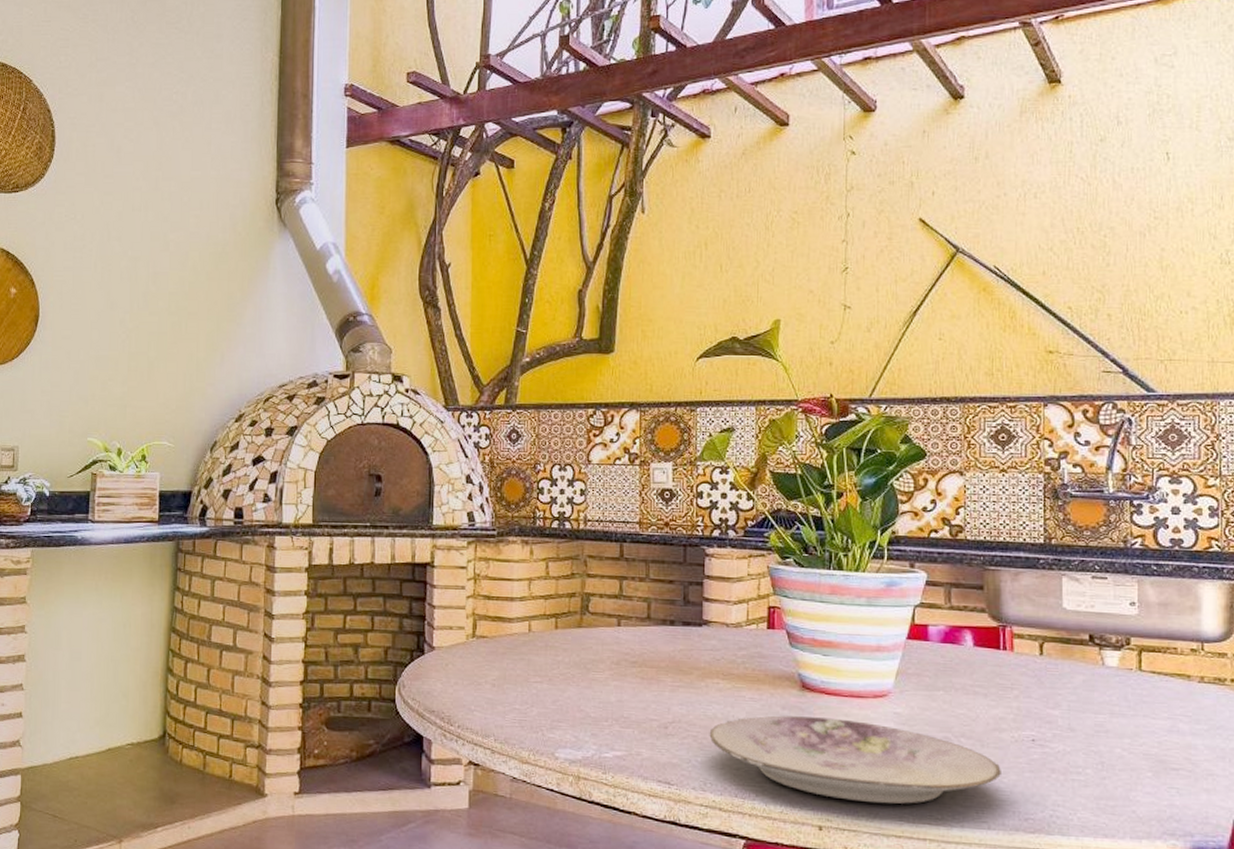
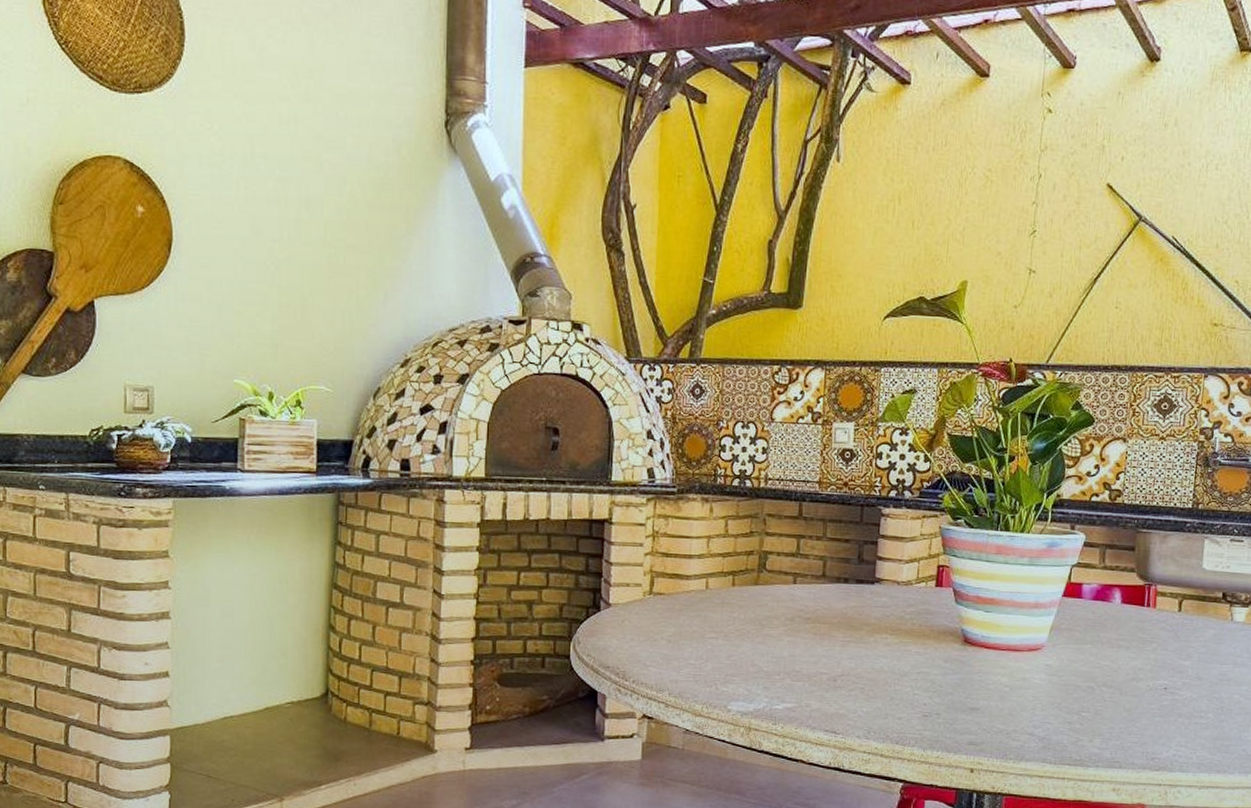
plate: present [709,715,1001,804] -> none [875,668,1135,748]

